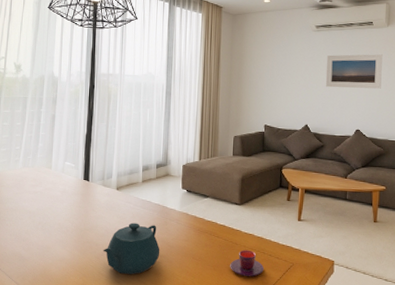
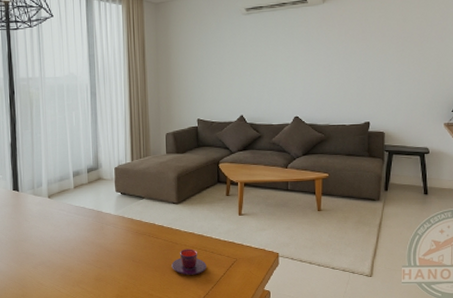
teapot: present [103,222,160,275] -> none [40,230,99,283]
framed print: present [325,54,383,89] -> none [259,34,319,74]

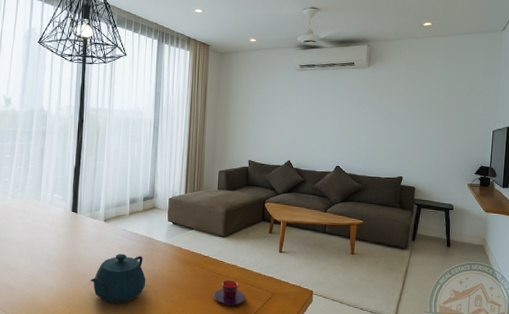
teapot: none [40,230,99,283] -> present [90,253,146,304]

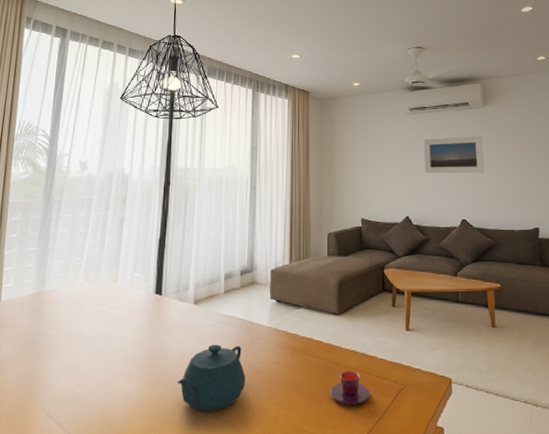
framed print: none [307,93,363,127] -> present [423,136,484,174]

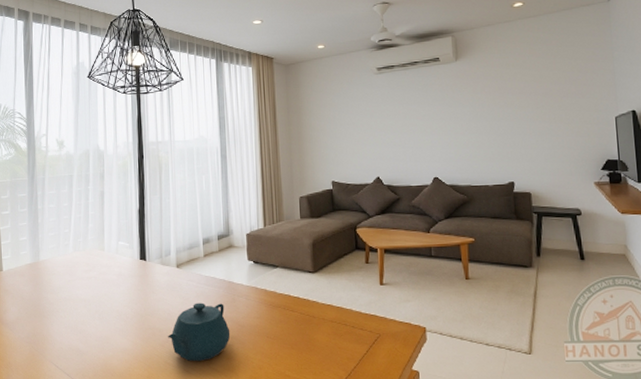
teacup: present [330,371,370,405] -> none [309,323,348,353]
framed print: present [423,136,484,174] -> none [392,92,456,134]

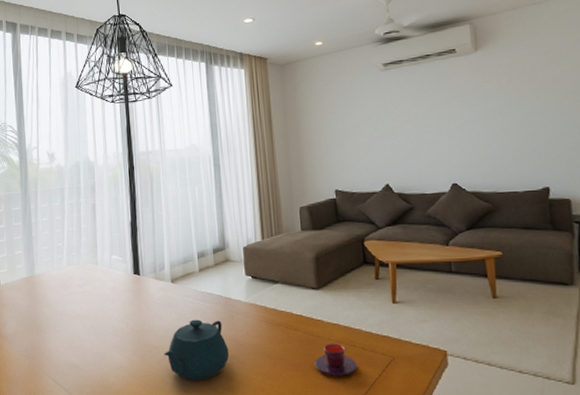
teacup: none [309,323,348,353] -> present [314,343,357,376]

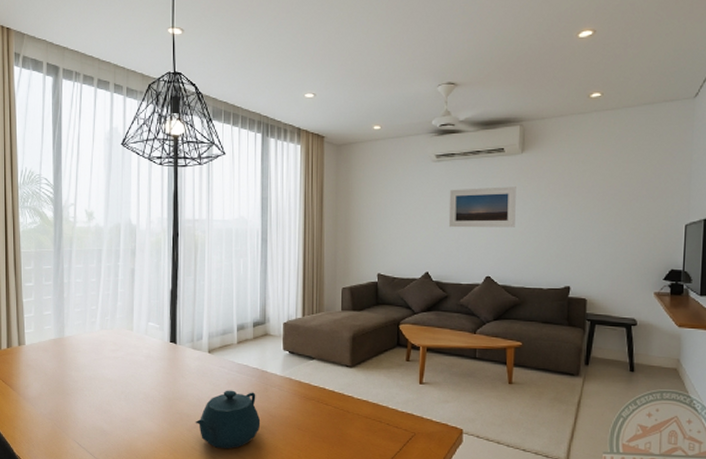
teacup: present [314,343,357,376] -> none [341,418,381,449]
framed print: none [401,87,478,136] -> present [448,186,516,228]

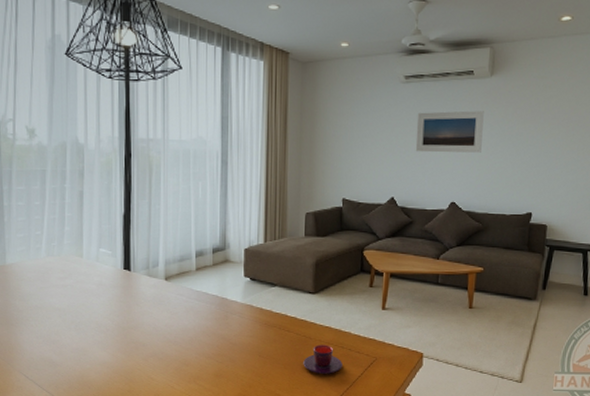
teapot: present [195,390,261,449] -> none [151,318,221,378]
teacup: none [341,418,381,449] -> present [303,344,343,374]

